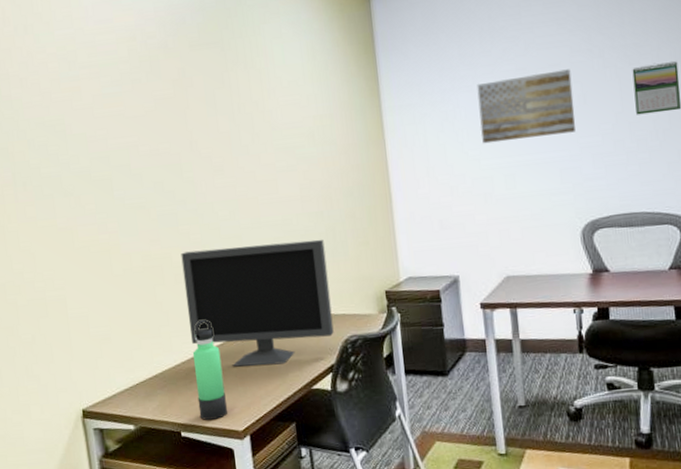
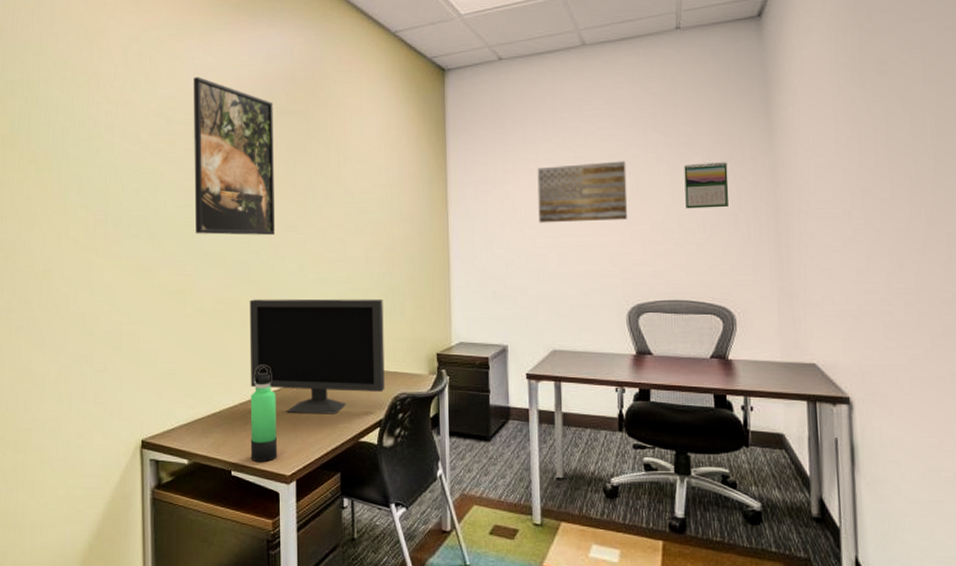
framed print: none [92,13,200,188] -> present [193,77,275,236]

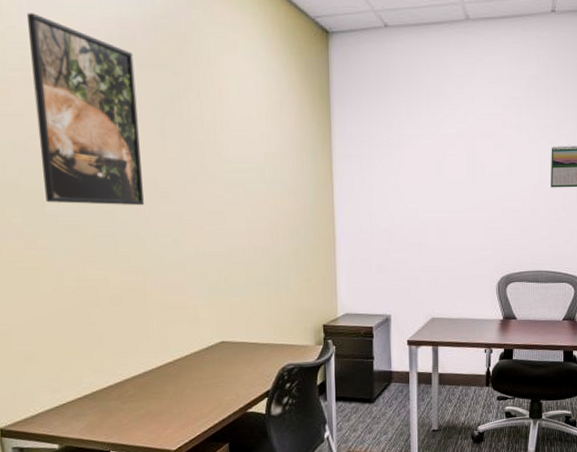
monitor: present [249,298,385,414] -> none [118,272,272,390]
thermos bottle: present [250,364,277,462] -> none [126,343,160,440]
wall art: present [537,161,628,223] -> none [420,140,502,199]

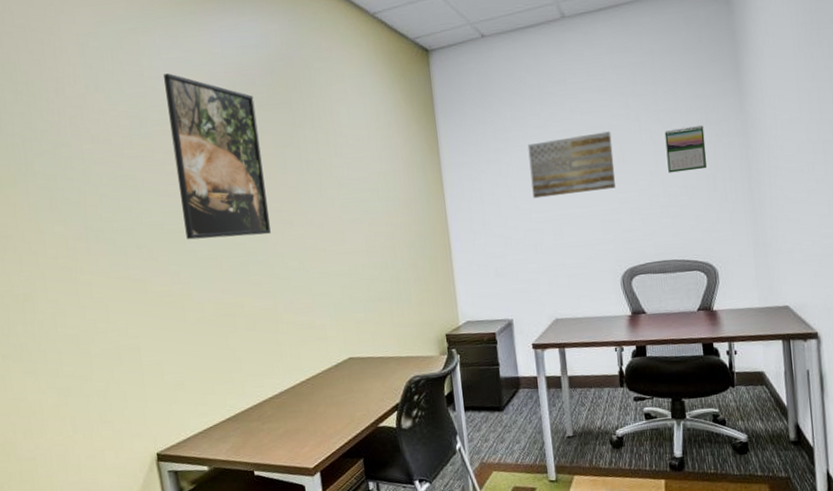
wall art: none [420,140,502,199] -> present [527,131,615,199]

